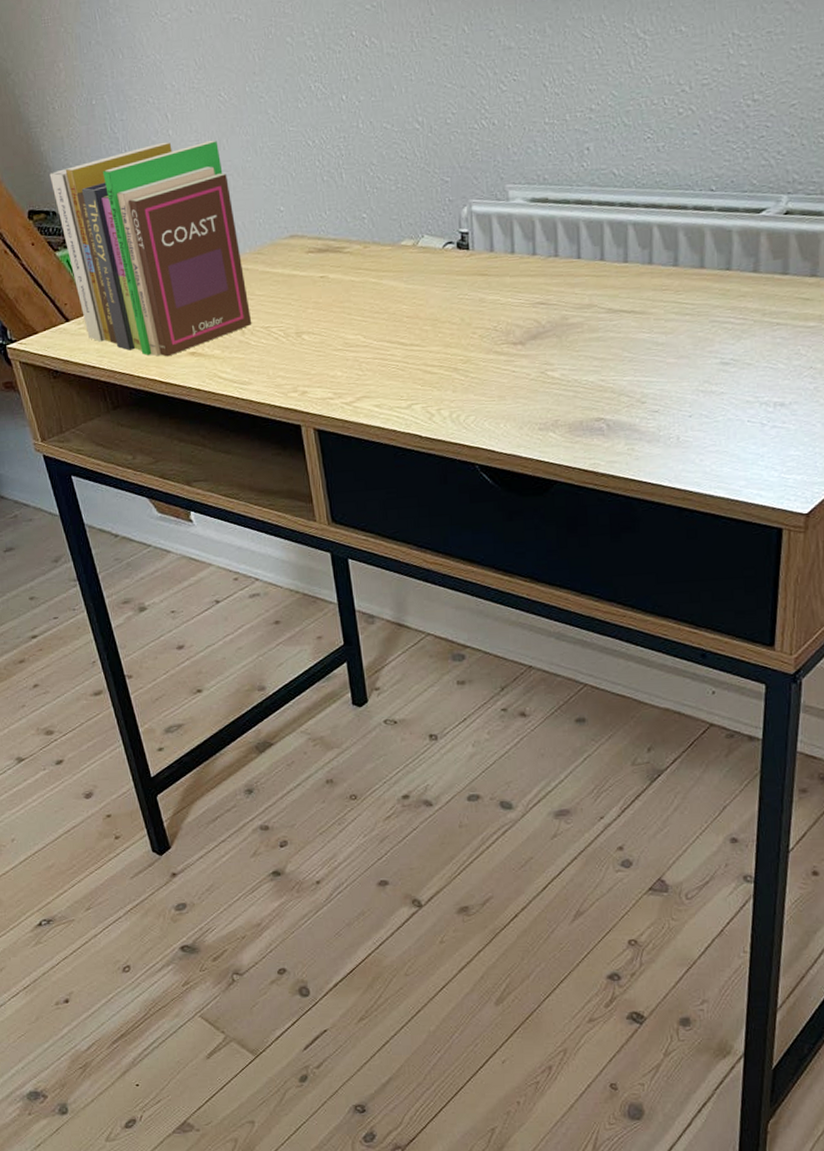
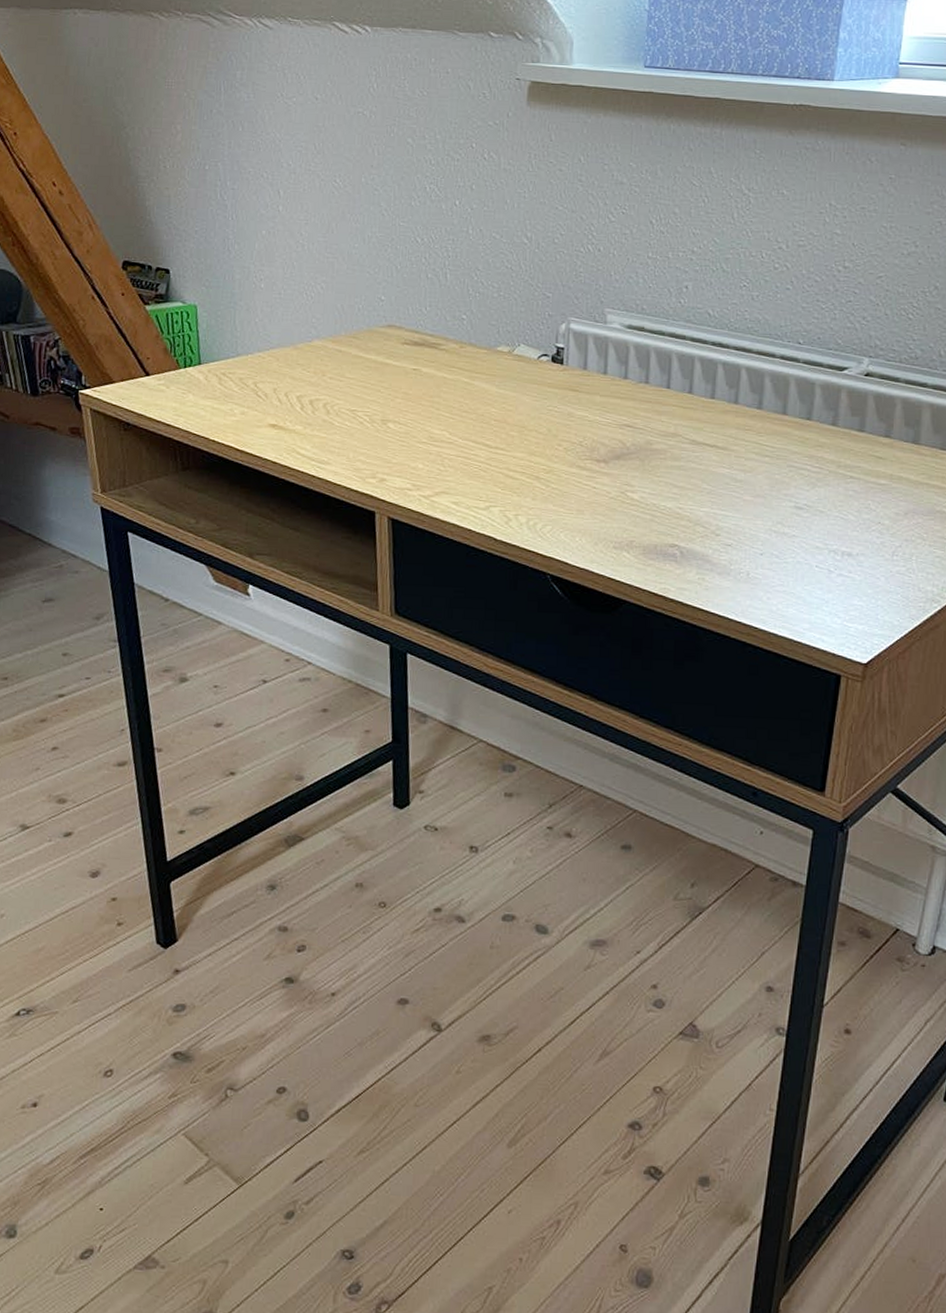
books: present [49,140,252,357] -> none [150,216,339,425]

